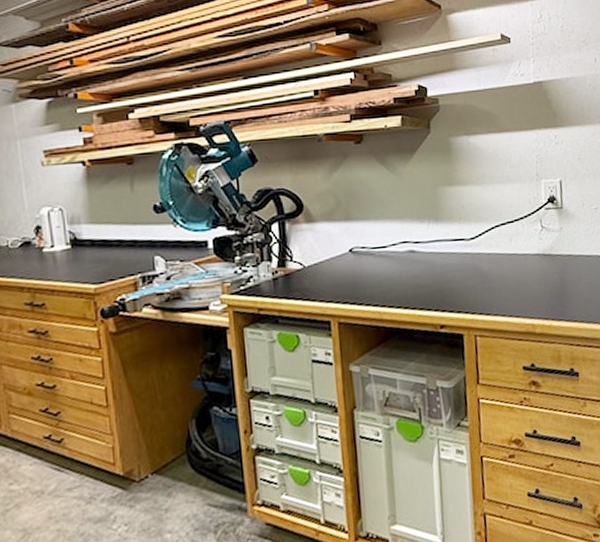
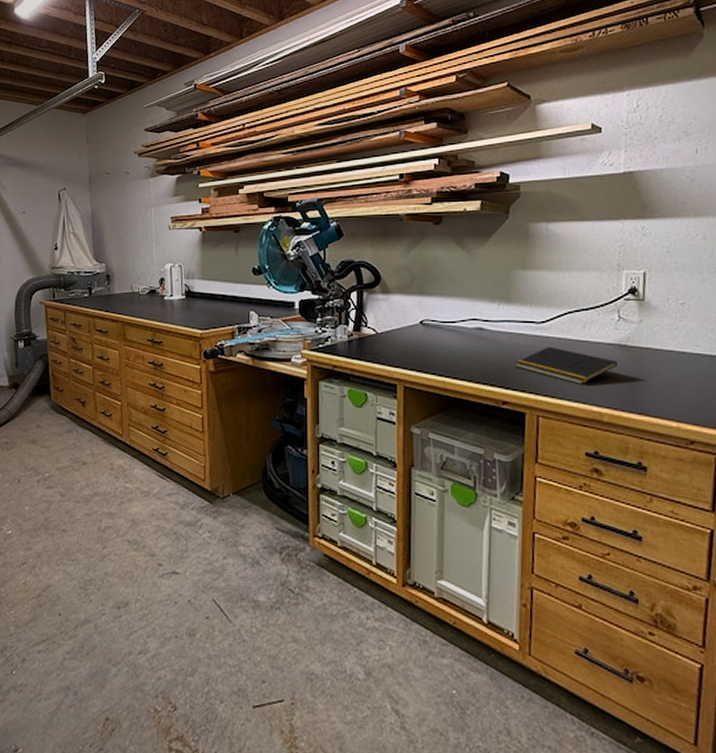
notepad: none [449,262,544,298] -> present [515,346,618,384]

